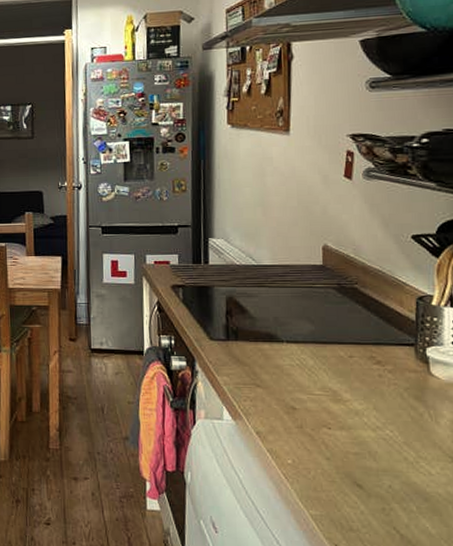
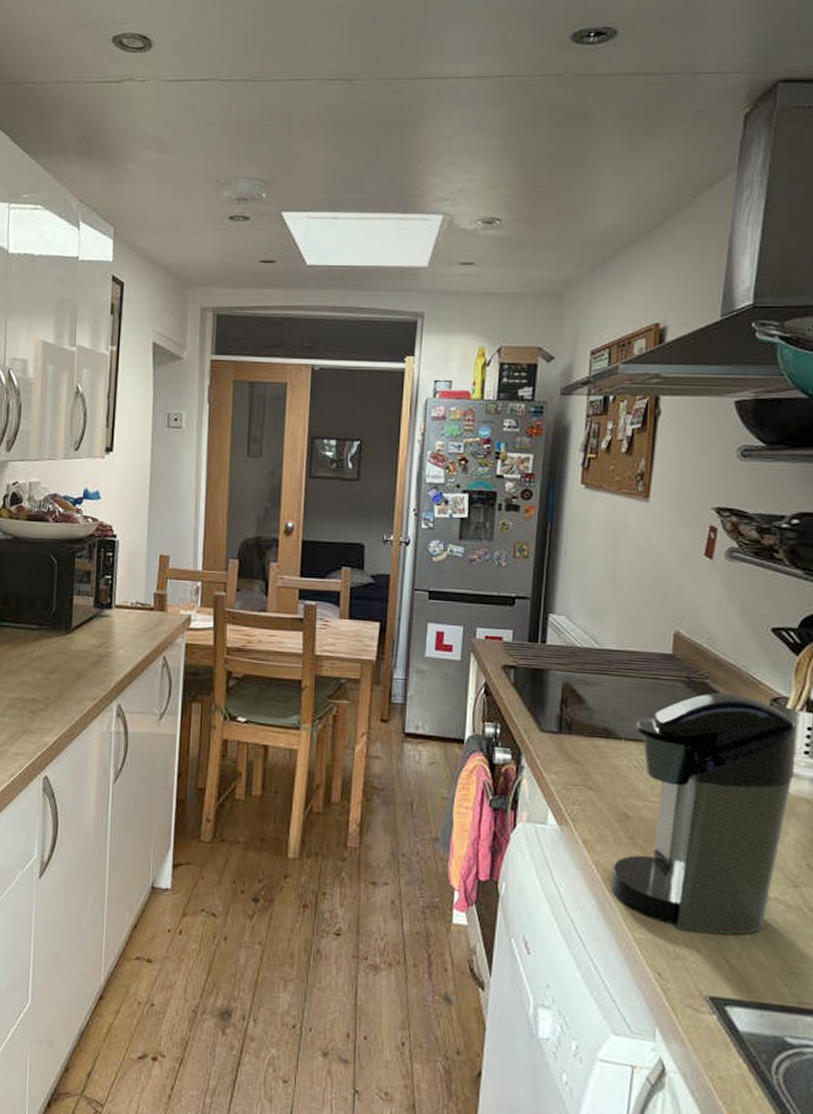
coffee maker: none [284,295,445,508] -> present [610,692,796,935]

